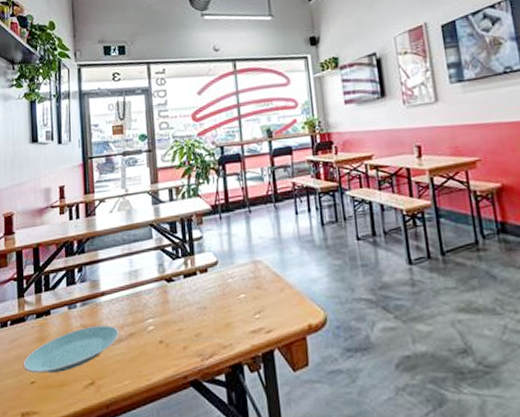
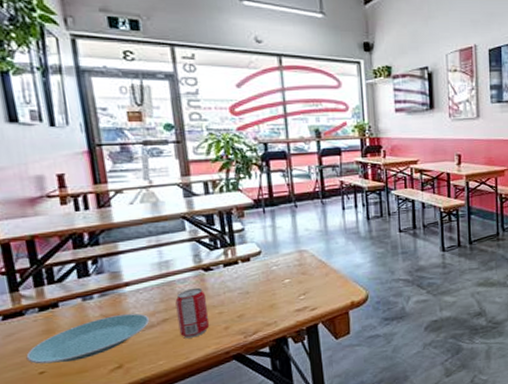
beverage can: none [141,300,170,357] -> present [175,287,210,339]

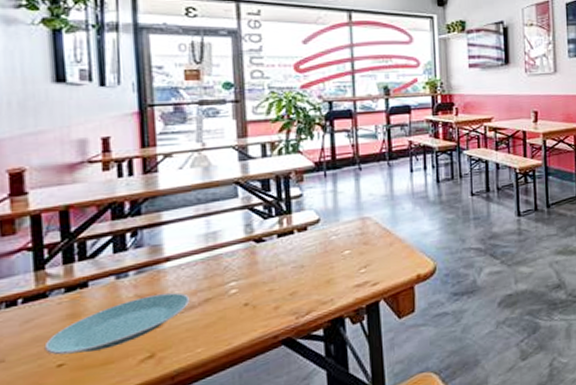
beverage can: present [175,287,210,339] -> none [221,261,258,321]

